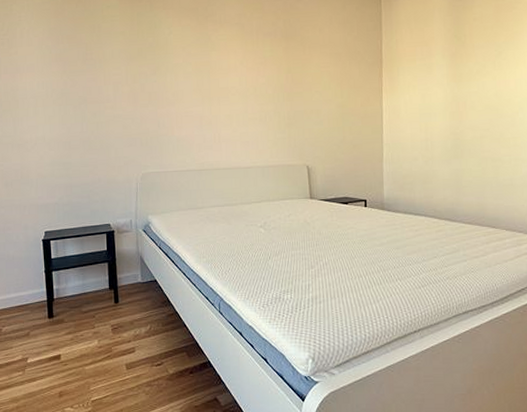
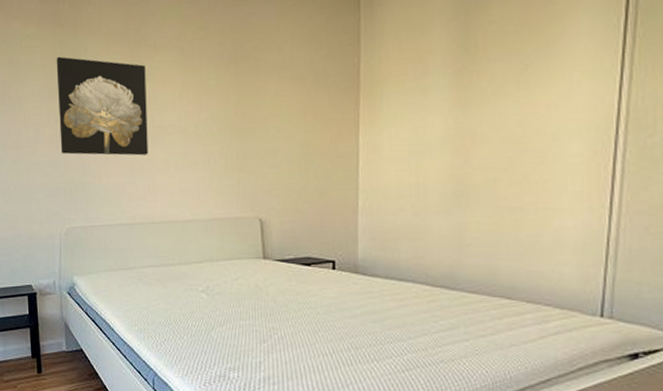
wall art: none [134,25,215,112] -> present [56,56,149,156]

